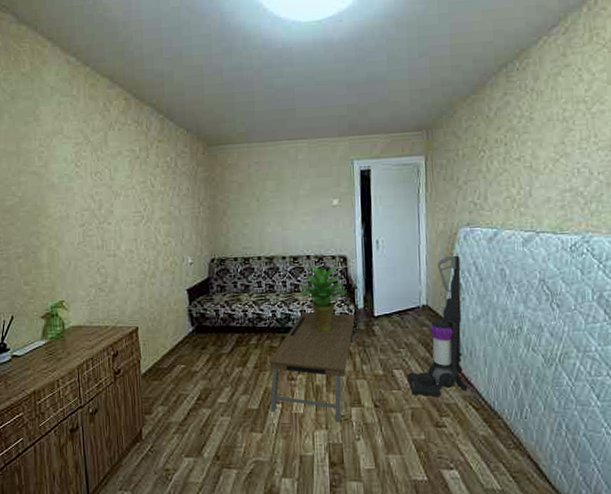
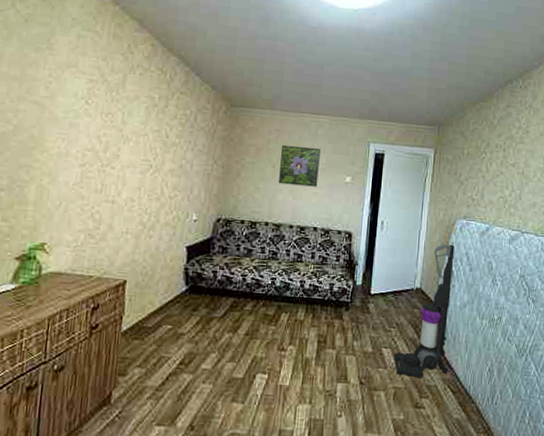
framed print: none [263,174,305,217] -> present [279,144,321,187]
coffee table: present [269,312,356,422] -> none [255,283,353,397]
potted plant: present [297,265,347,334] -> none [299,237,348,307]

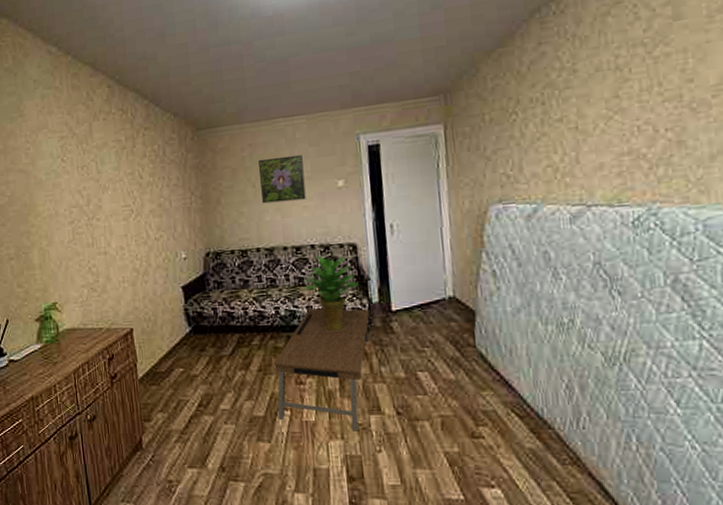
coffee table: none [255,283,353,397] -> present [274,308,370,431]
potted plant: none [299,237,348,307] -> present [302,255,359,332]
vacuum cleaner: present [393,243,455,378] -> none [432,237,509,403]

